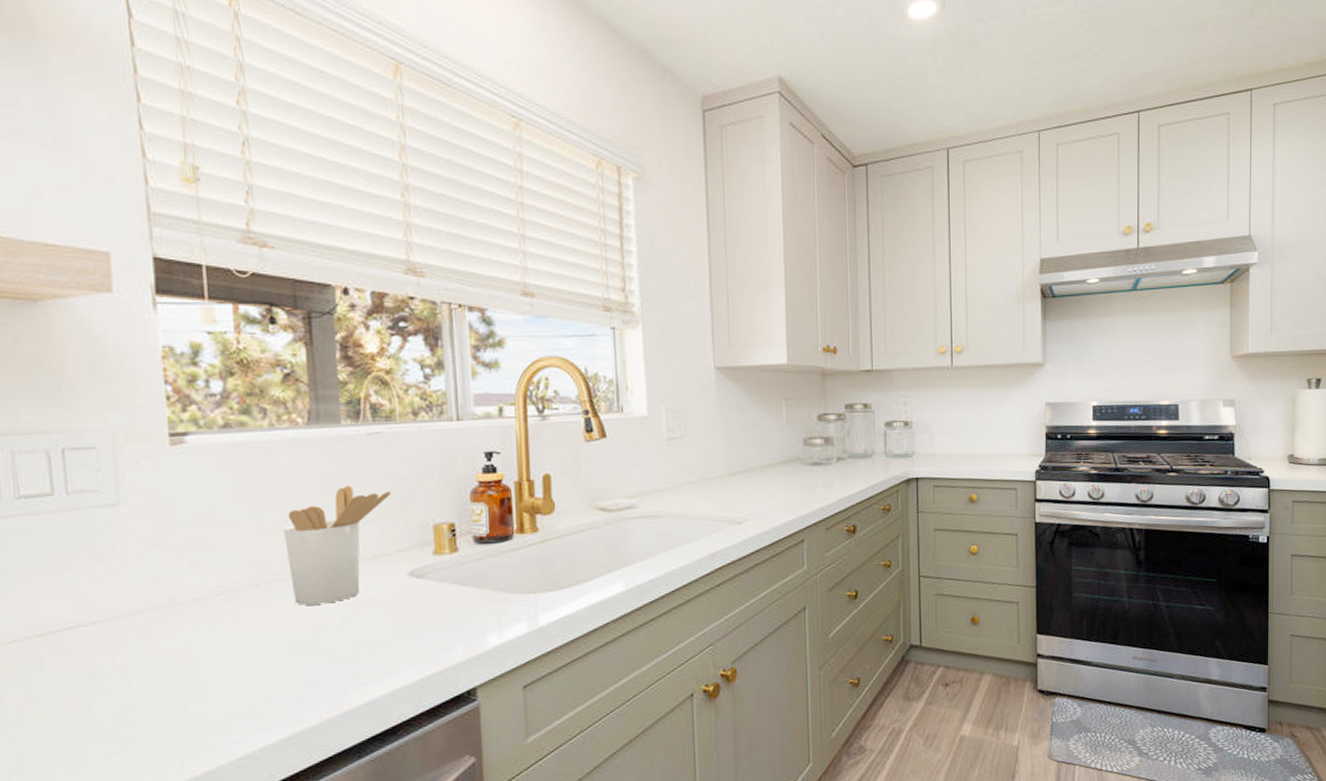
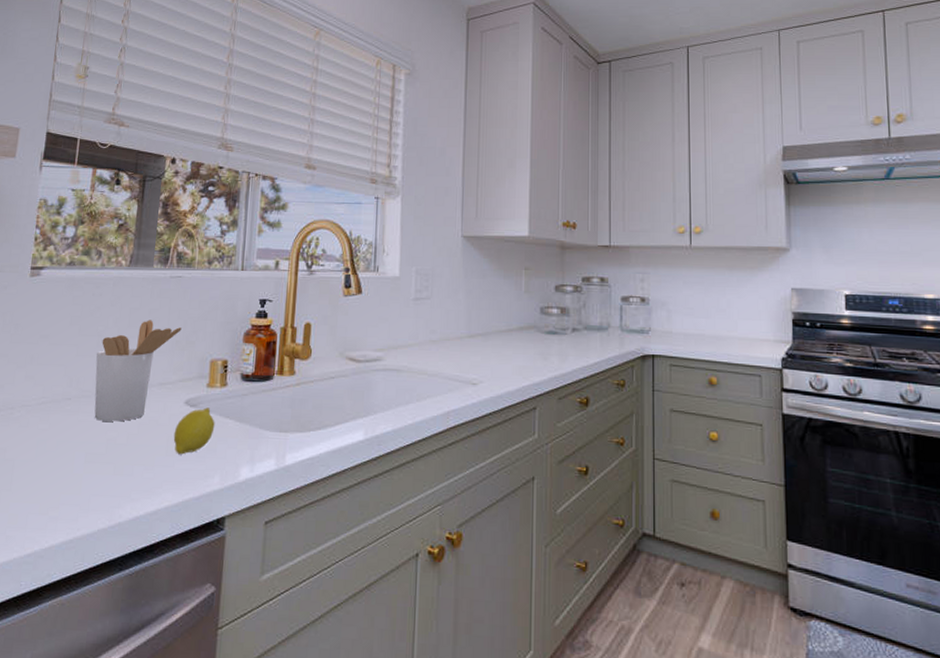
fruit: none [400,576,450,630] -> present [173,407,215,455]

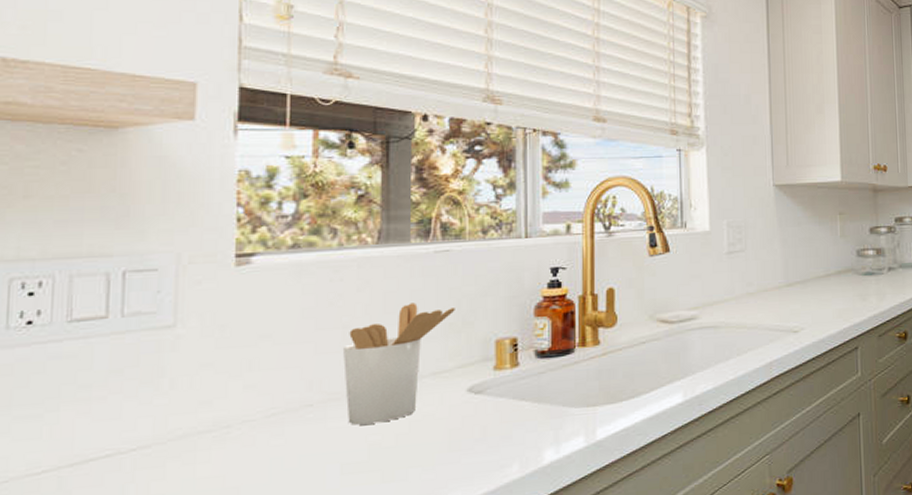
fruit: present [173,407,215,455] -> none [456,392,508,448]

